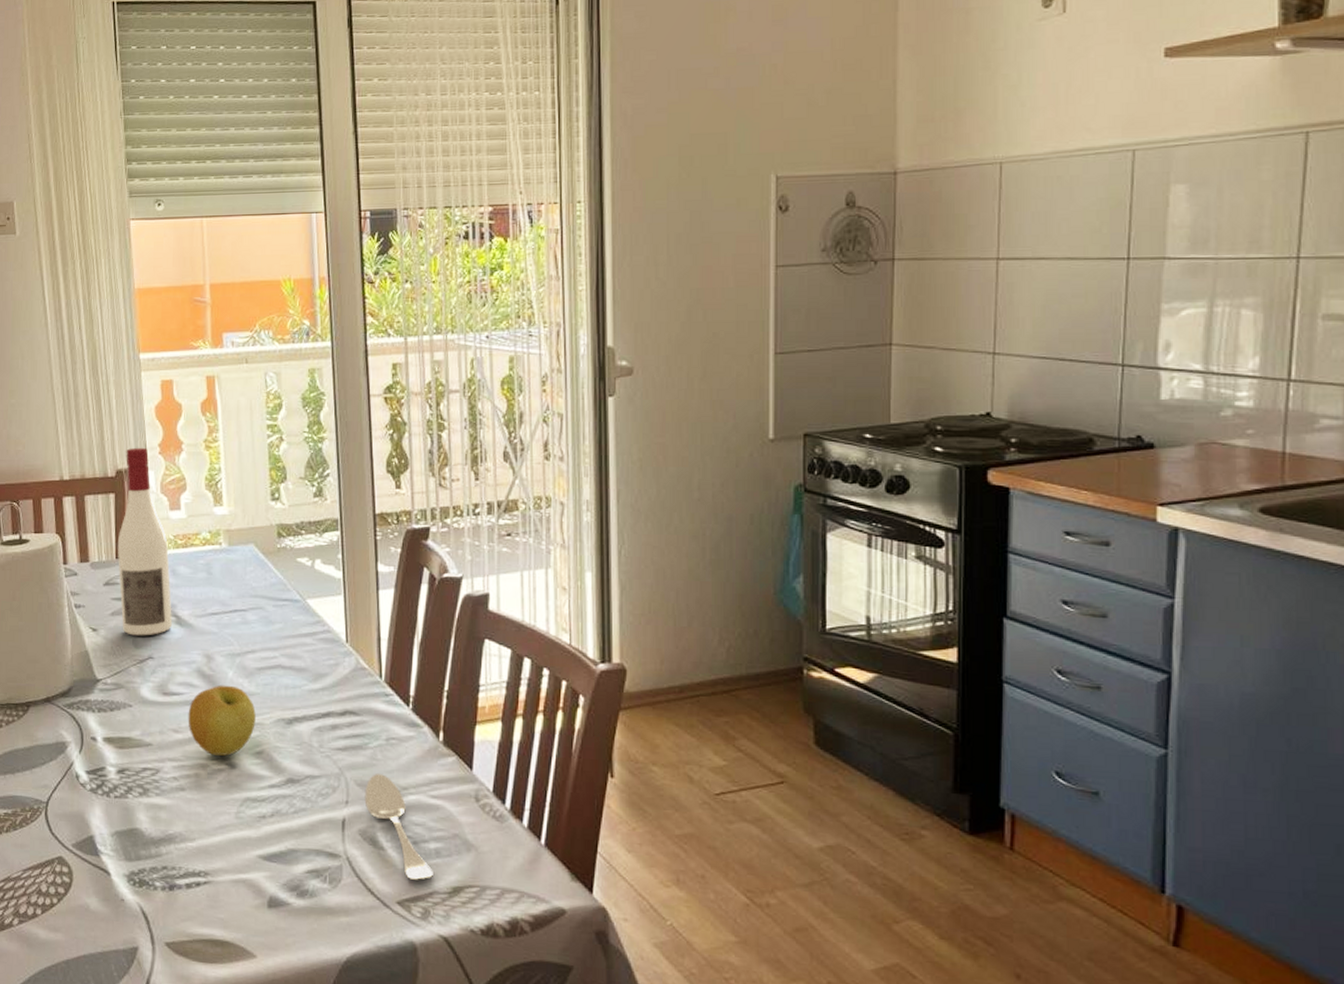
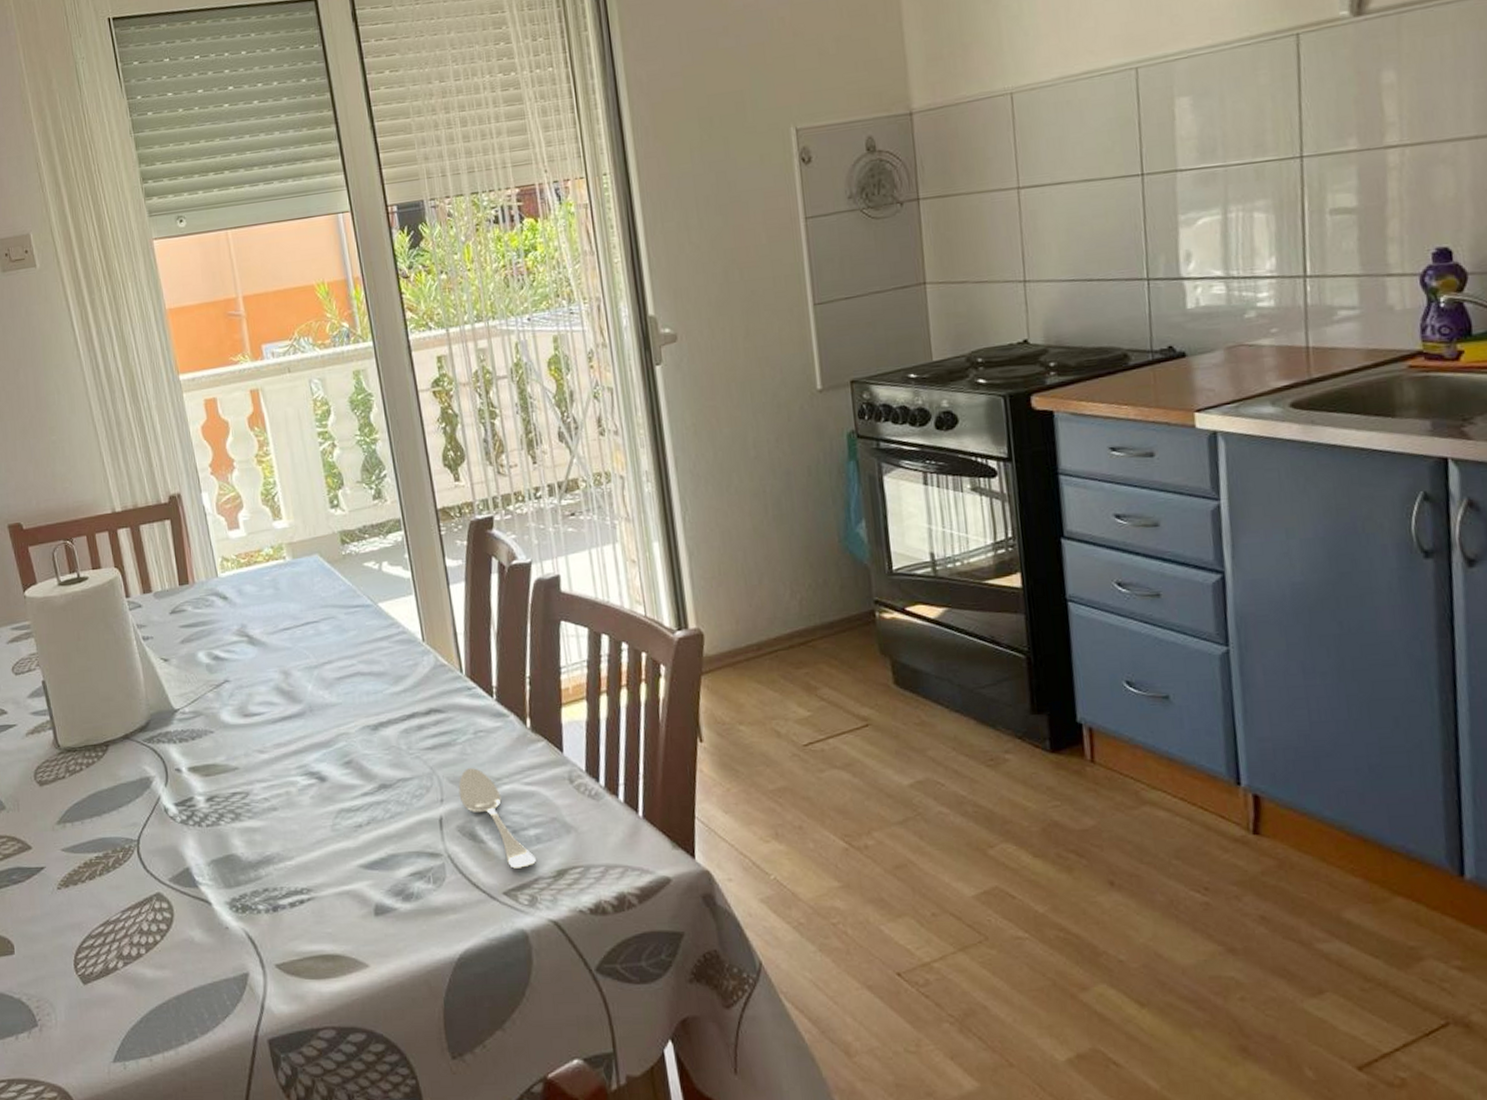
wine bottle: present [117,447,172,636] -> none [176,469,245,661]
apple: present [188,685,256,756] -> none [271,699,341,771]

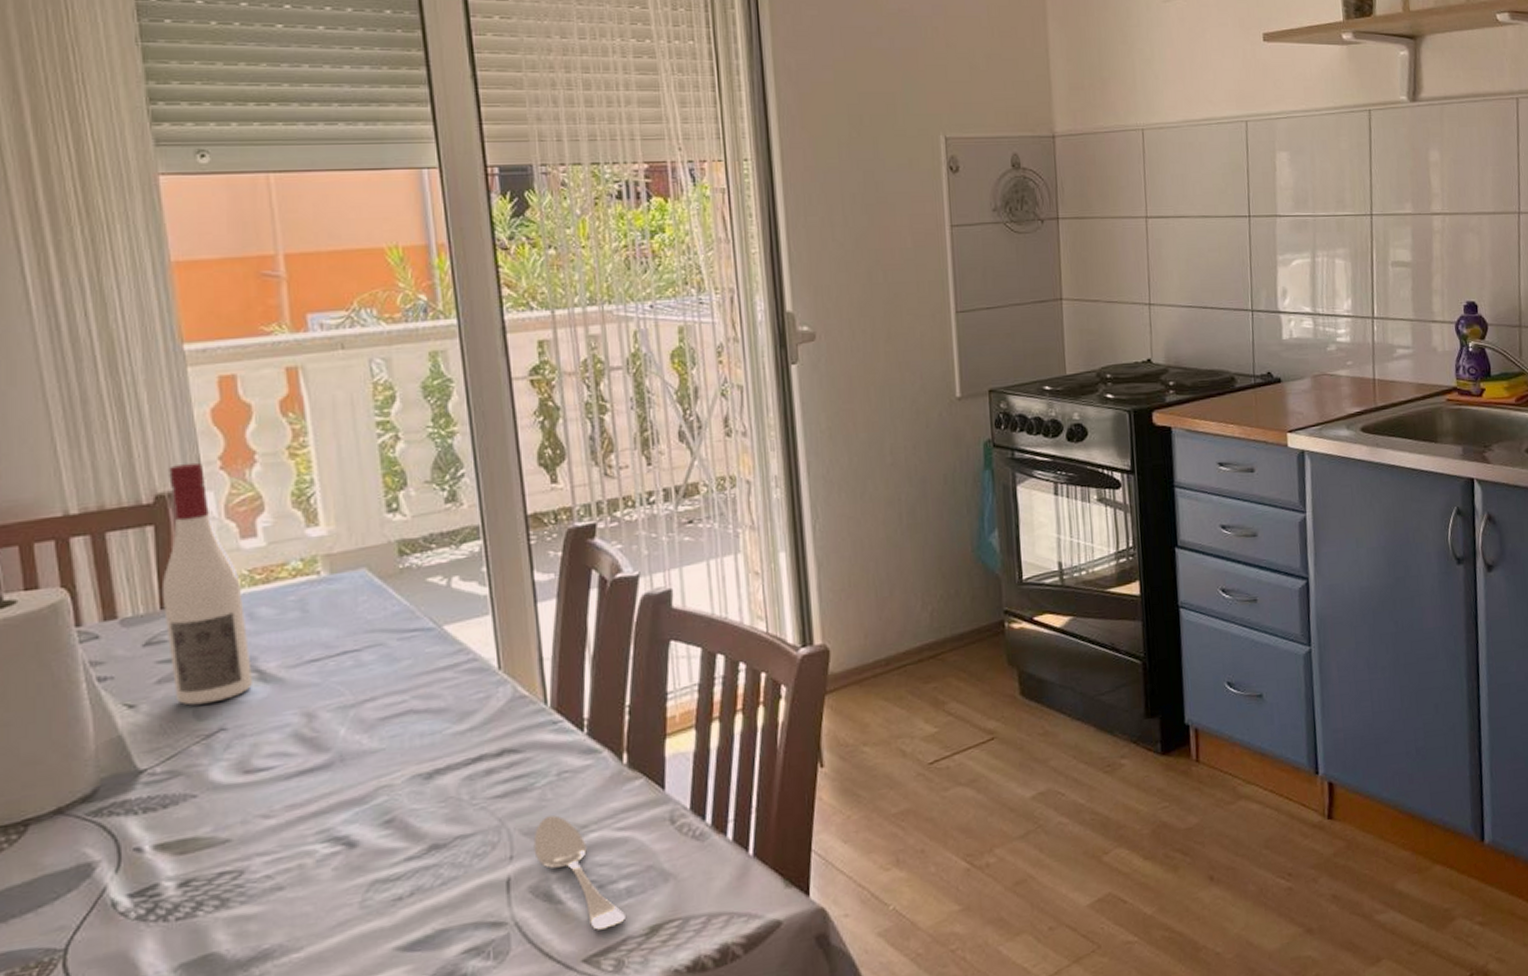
wine bottle: none [176,469,245,661] -> present [161,462,252,706]

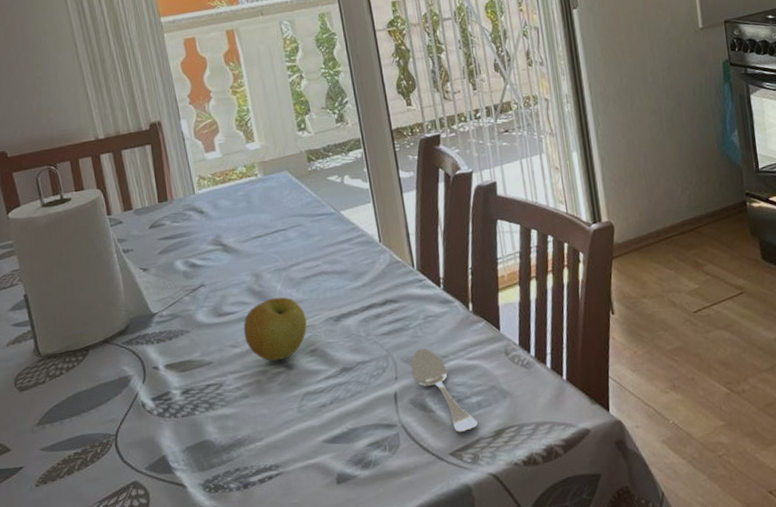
wine bottle: present [161,462,252,706] -> none [157,100,219,269]
apple: none [283,745,382,837] -> present [243,297,307,361]

